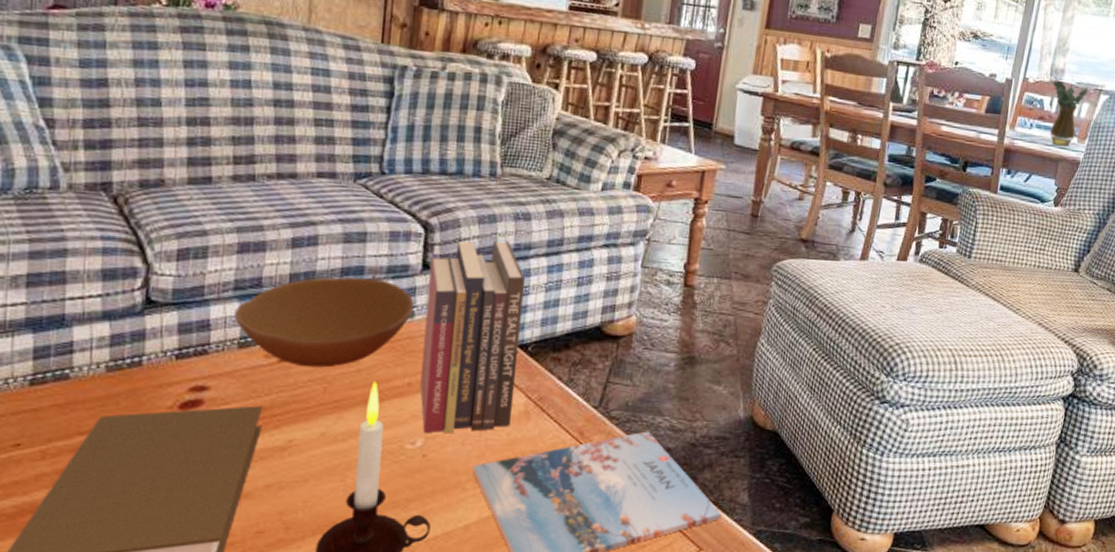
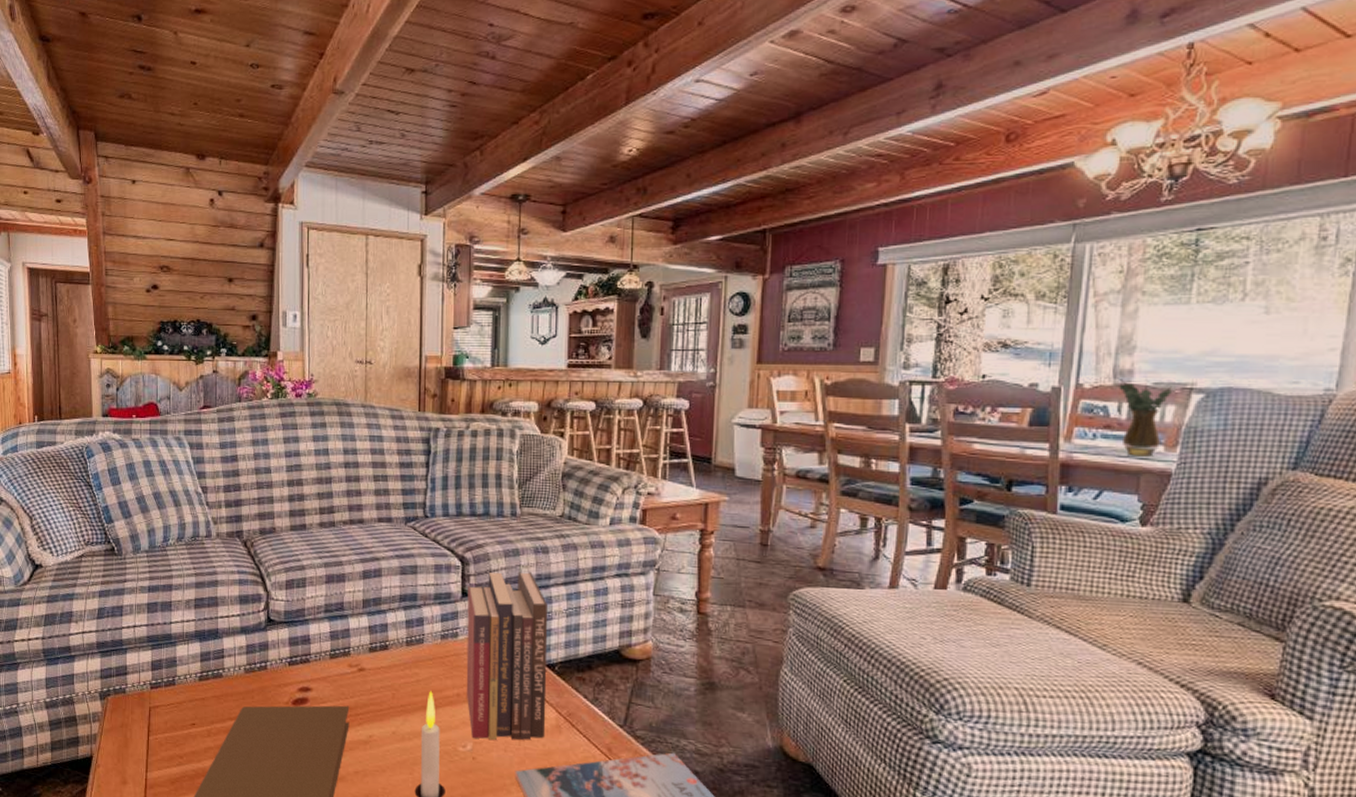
bowl: present [234,277,415,368] -> none [326,602,458,678]

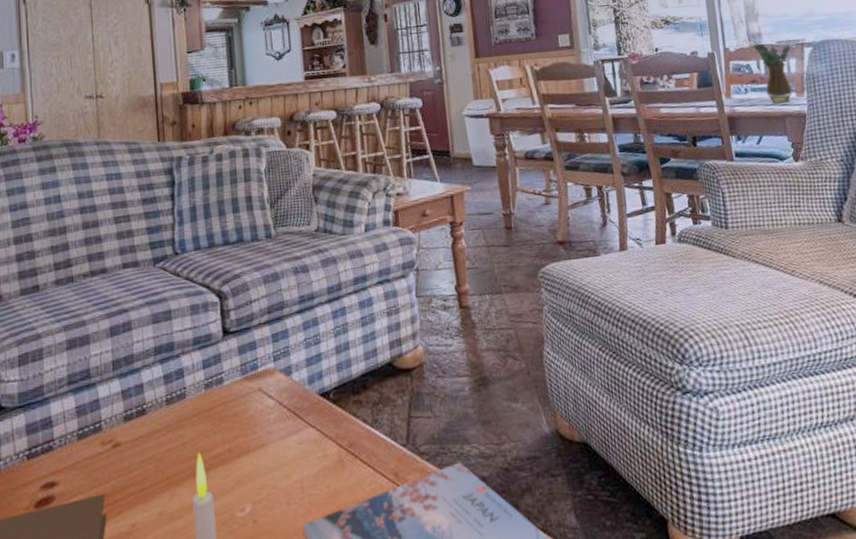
books: present [466,571,549,741] -> none [228,294,329,497]

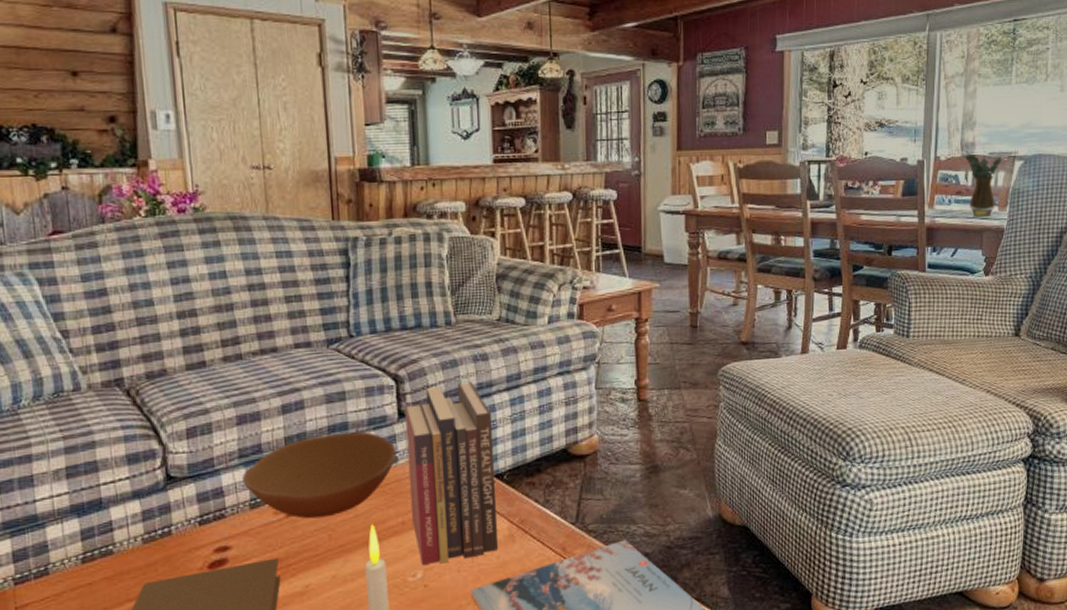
bowl: none [71,351,223,449] -> present [242,431,397,519]
books: none [228,294,329,497] -> present [404,381,499,565]

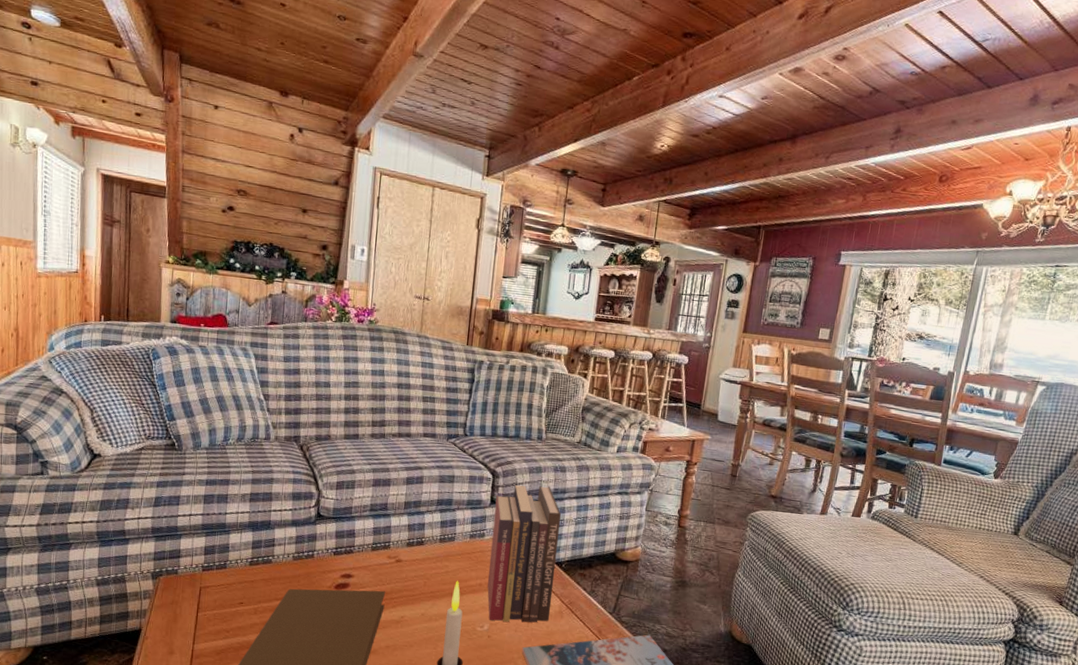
bowl: present [242,431,397,519] -> none [369,505,485,569]
vase: present [965,151,1002,217] -> none [989,370,1026,429]

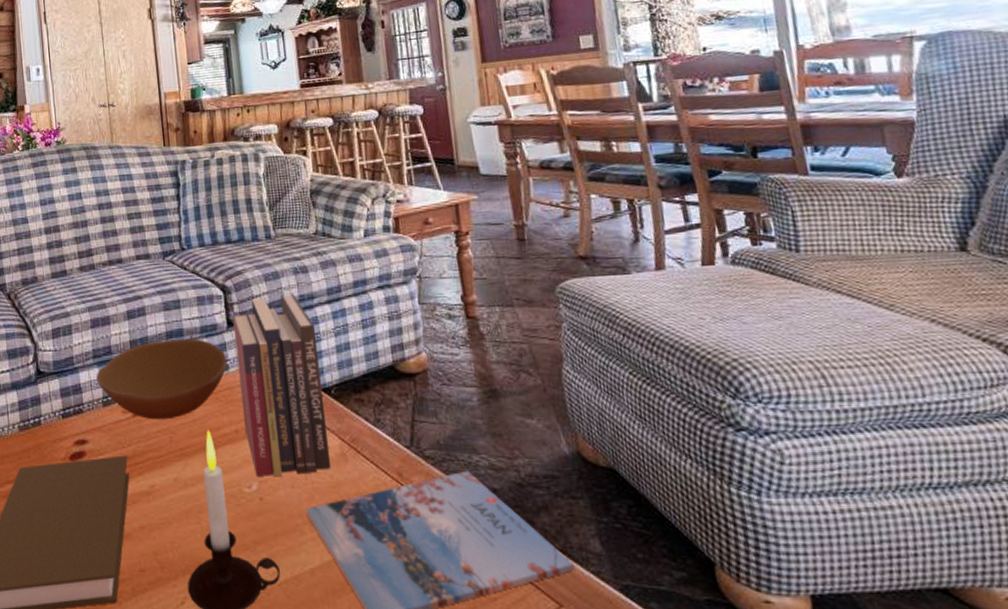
bowl: none [369,505,485,569] -> present [96,339,228,420]

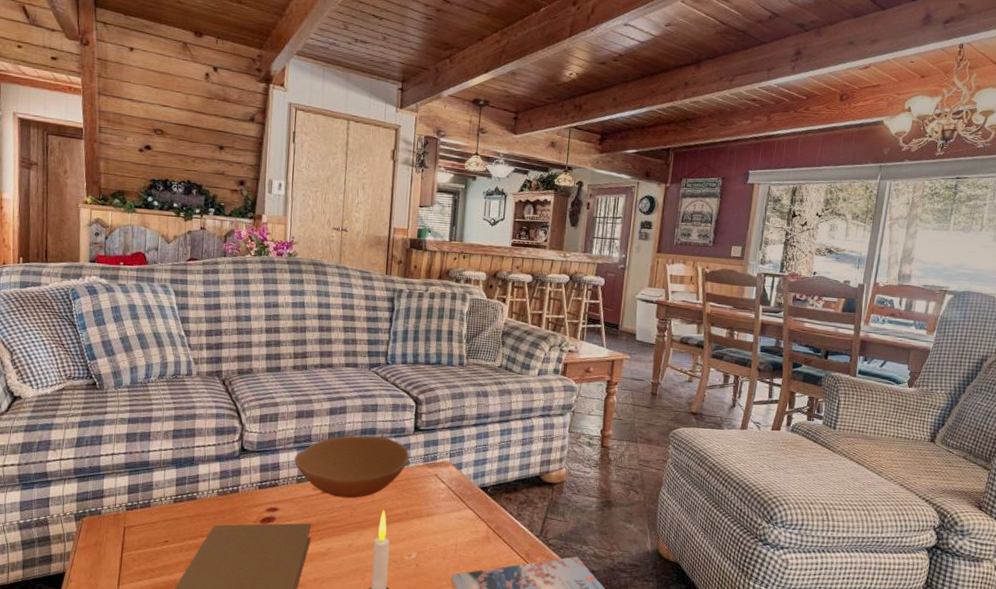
books: present [232,293,332,478] -> none [413,411,486,550]

